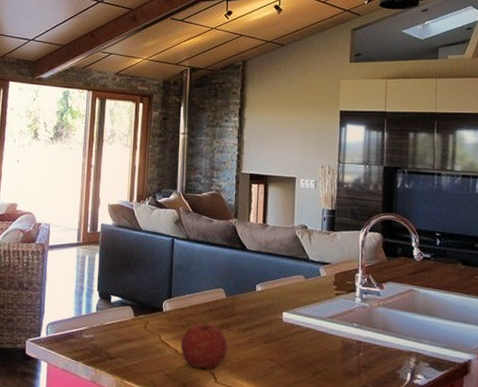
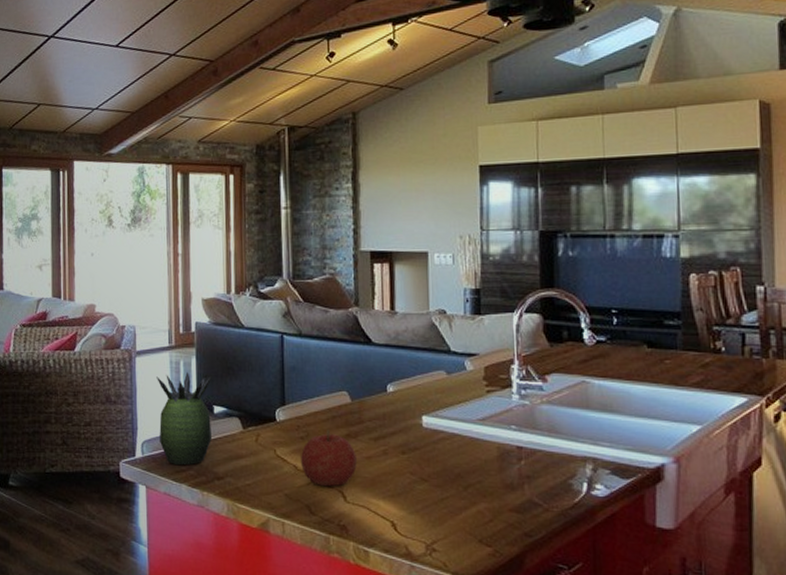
succulent plant: none [63,266,112,346] -> present [157,372,213,465]

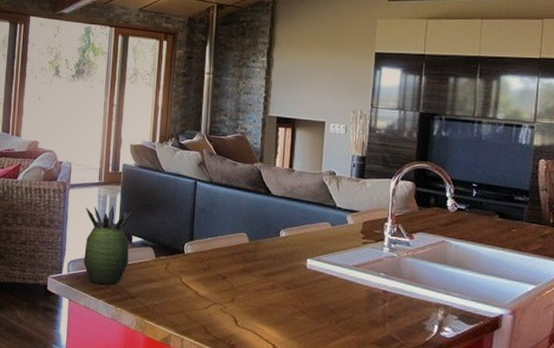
fruit: present [301,428,357,486] -> none [202,263,249,312]

